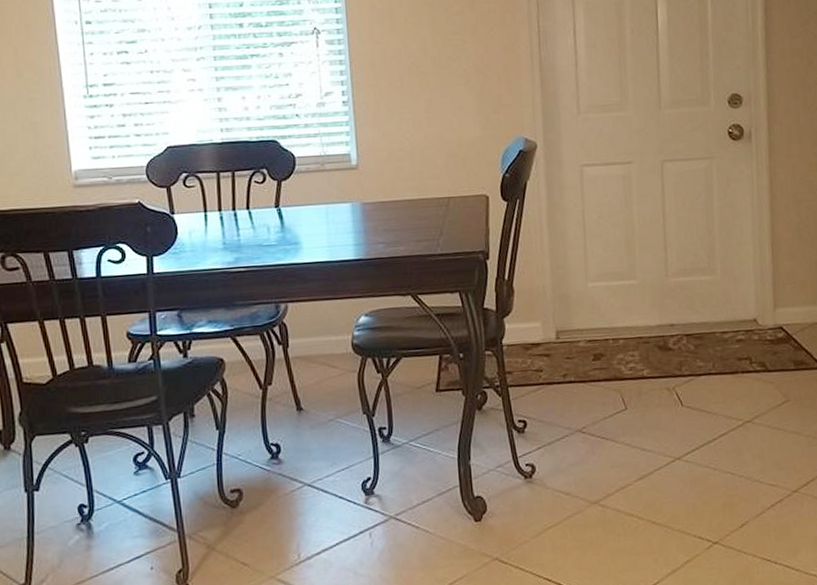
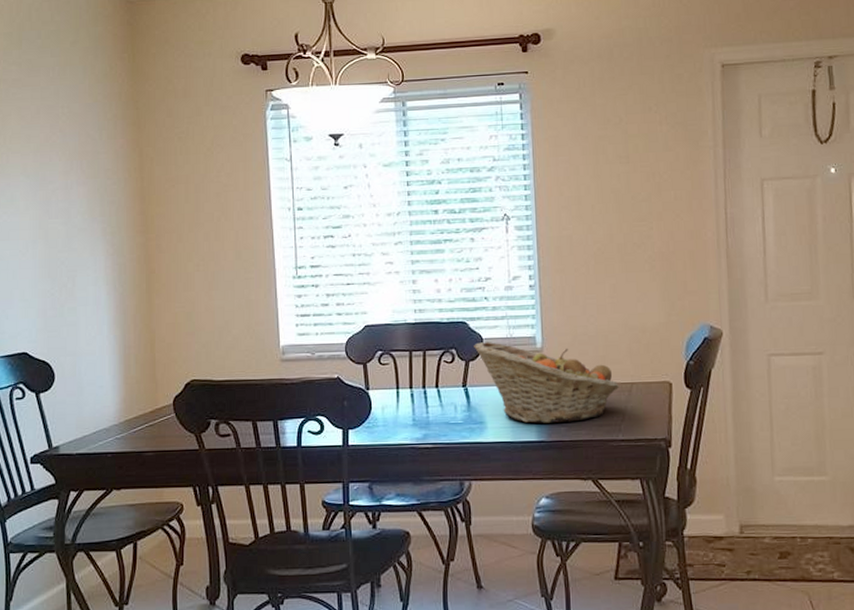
fruit basket: none [286,159,436,242] -> present [474,341,619,424]

